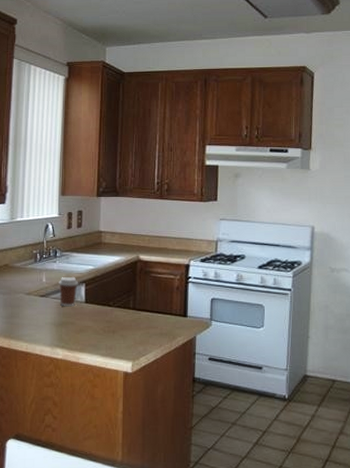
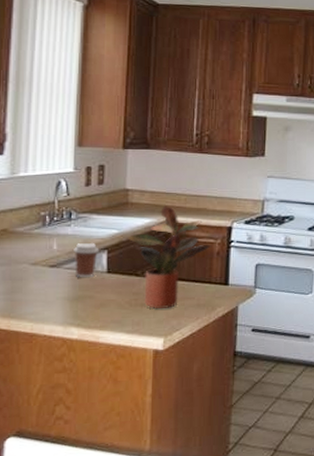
potted plant: none [102,245,173,336] -> present [128,205,213,310]

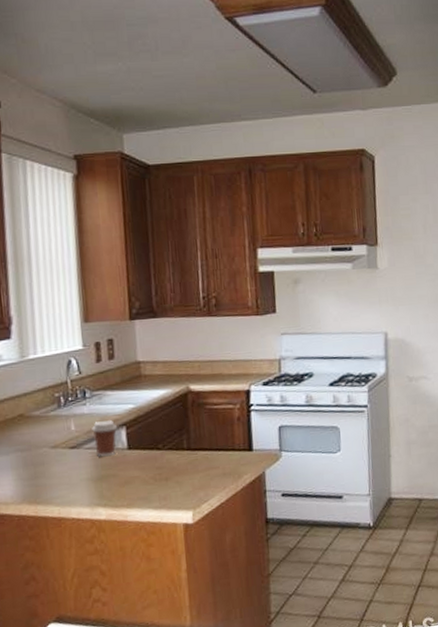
potted plant: present [128,205,213,310] -> none [145,374,232,483]

